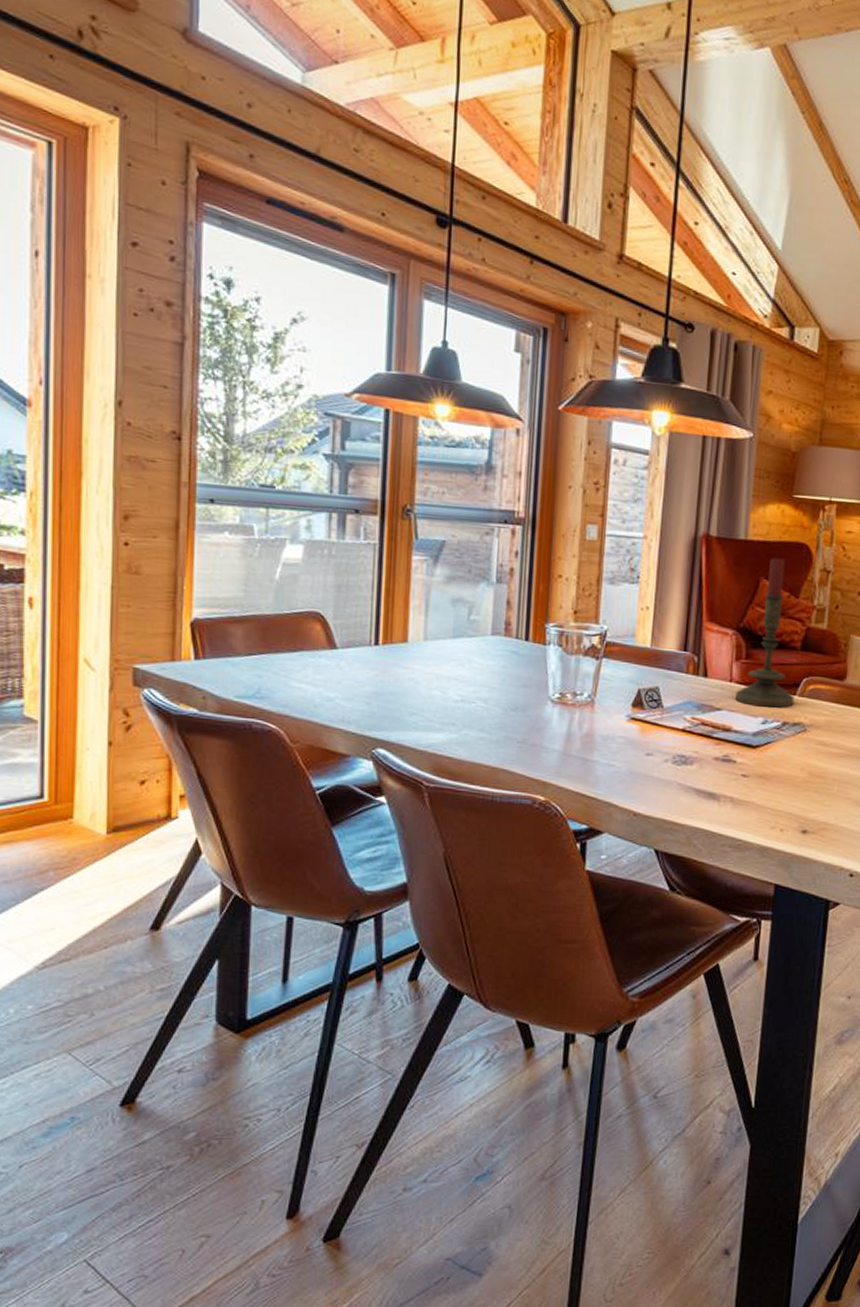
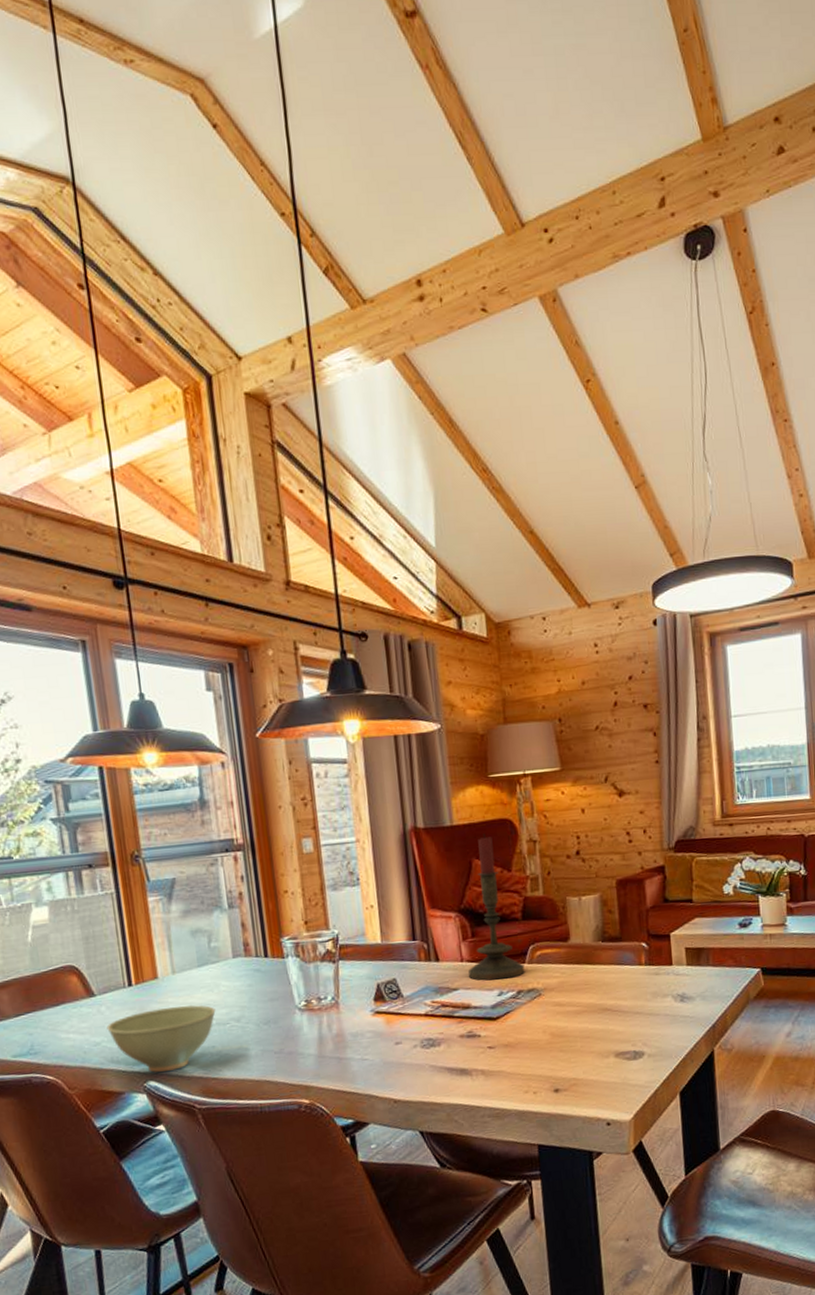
bowl: none [343,674,463,742] -> present [106,1005,216,1073]

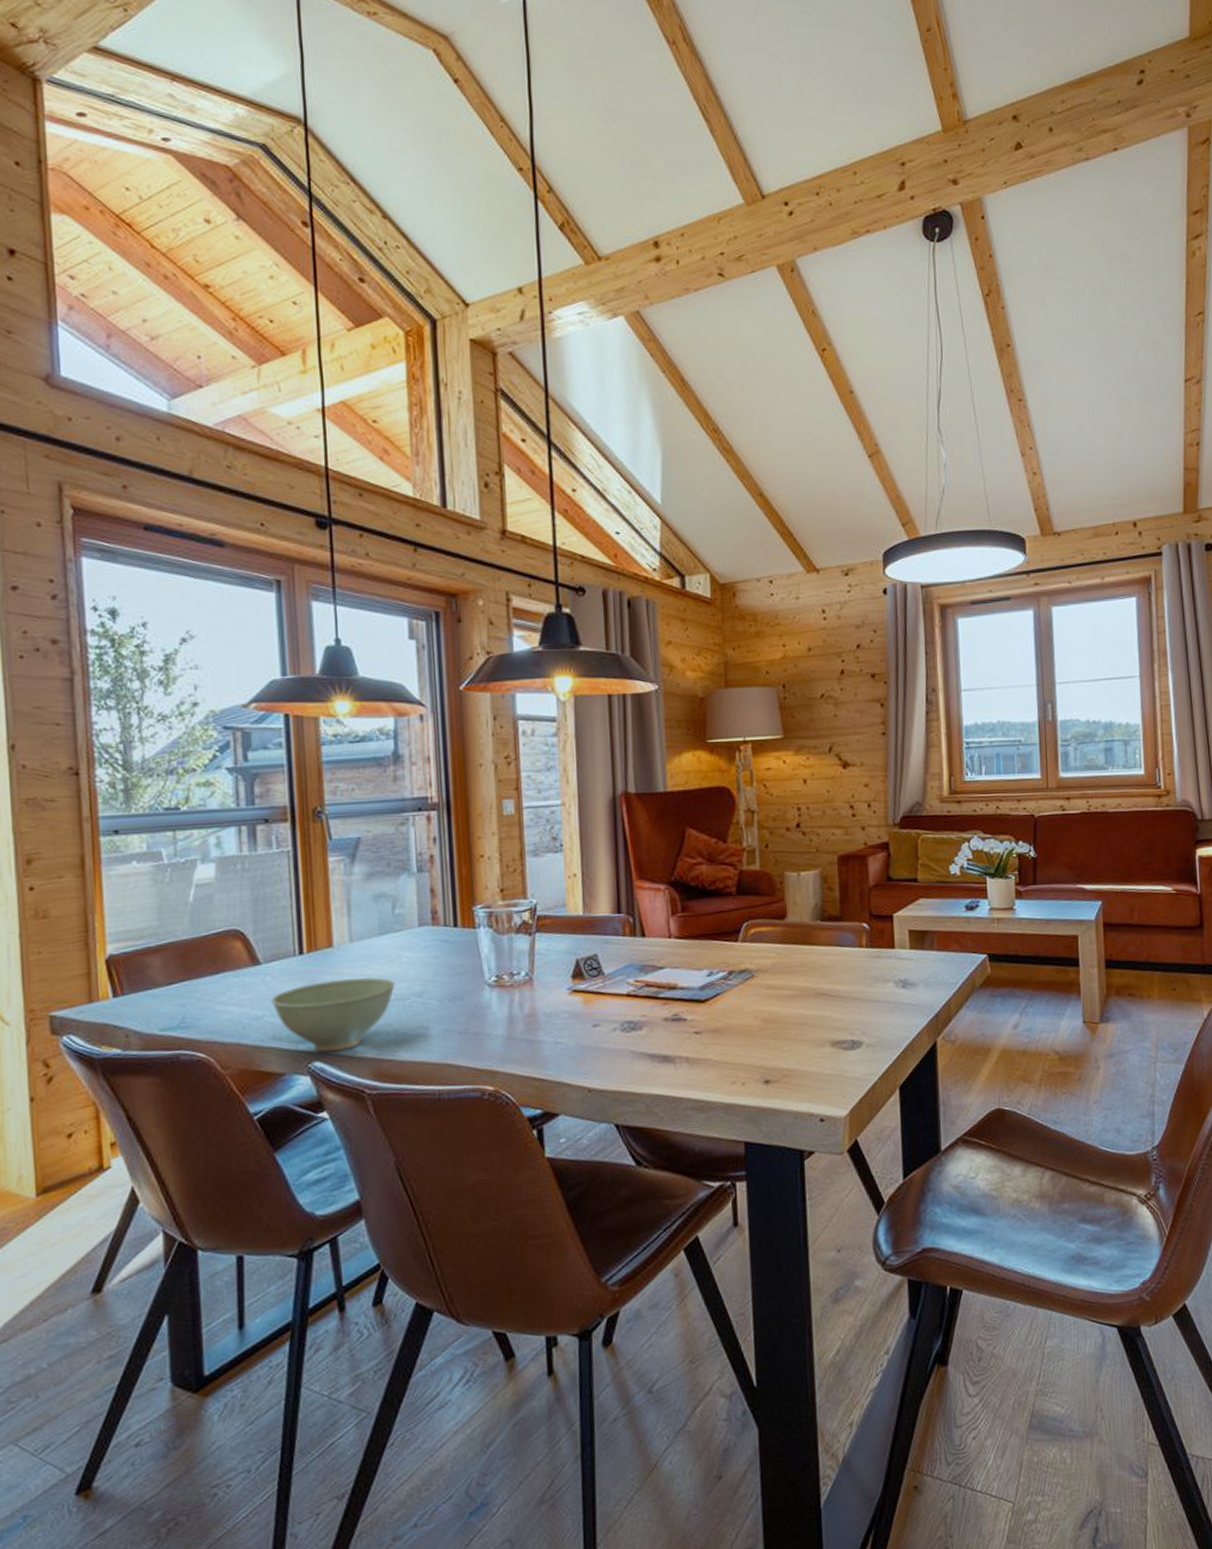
candle: present [468,833,525,981] -> none [677,801,738,960]

